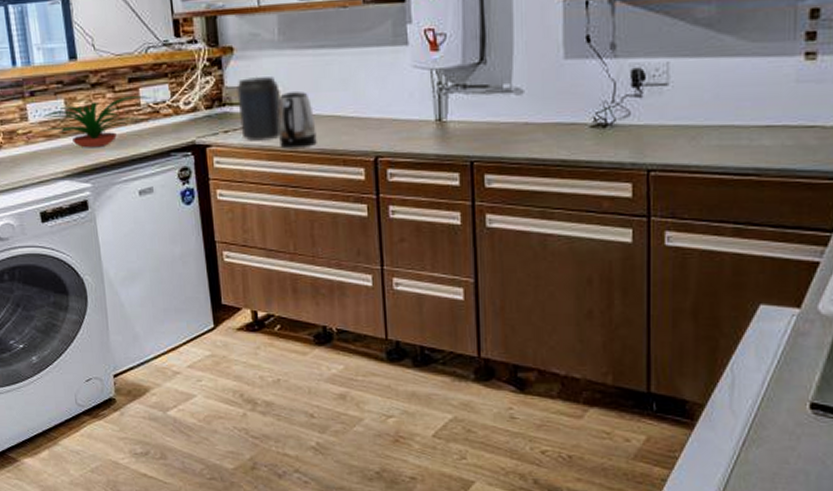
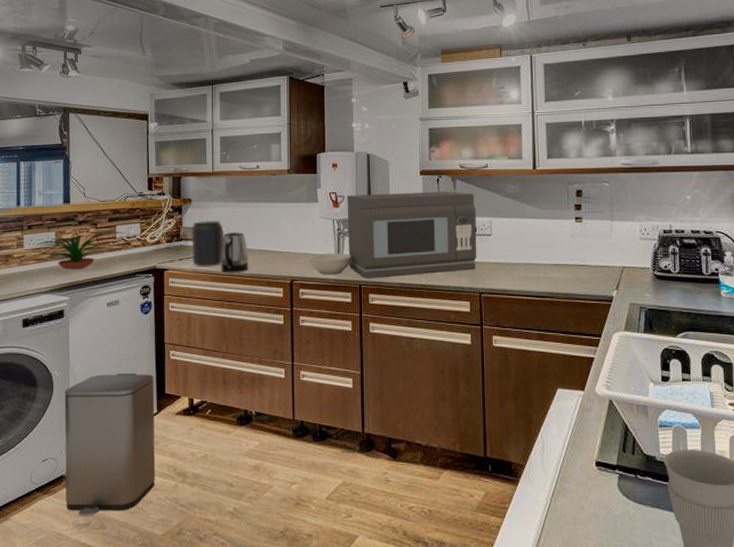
pedal bin: none [101,278,220,445] -> present [64,373,156,516]
bowl: none [399,117,459,149] -> present [310,253,352,275]
microwave: none [450,19,646,152] -> present [347,191,477,278]

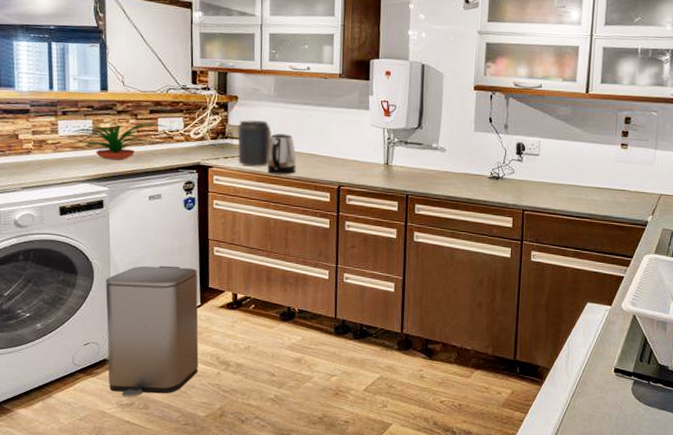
bowl: present [310,253,352,275] -> none [358,161,401,183]
microwave: present [347,191,477,278] -> none [397,105,527,189]

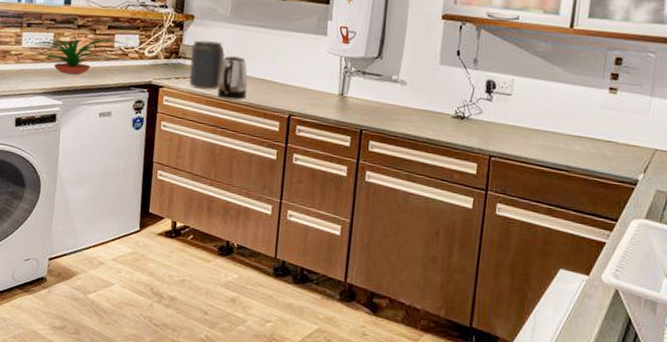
pedal bin: present [105,265,199,397] -> none [44,184,140,320]

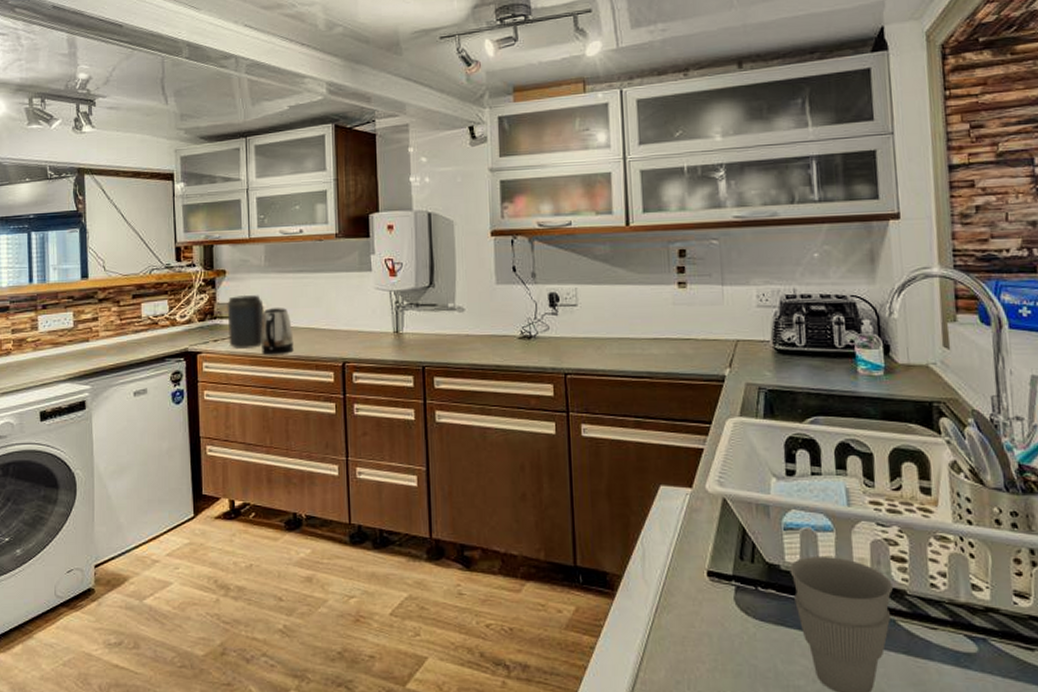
plant: present [27,39,124,75] -> none [46,309,152,354]

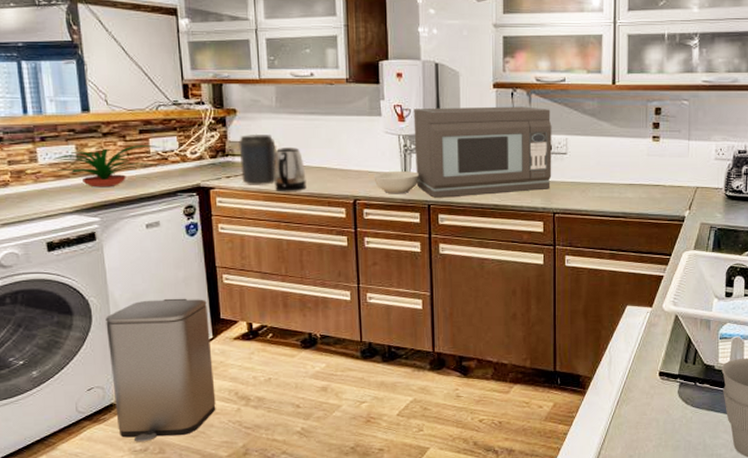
plant: none [46,309,152,354] -> present [48,144,161,188]
pedal bin: none [89,471,194,634] -> present [105,298,216,442]
bowl: none [364,330,413,356] -> present [374,171,420,194]
microwave: none [405,254,561,359] -> present [413,106,552,198]

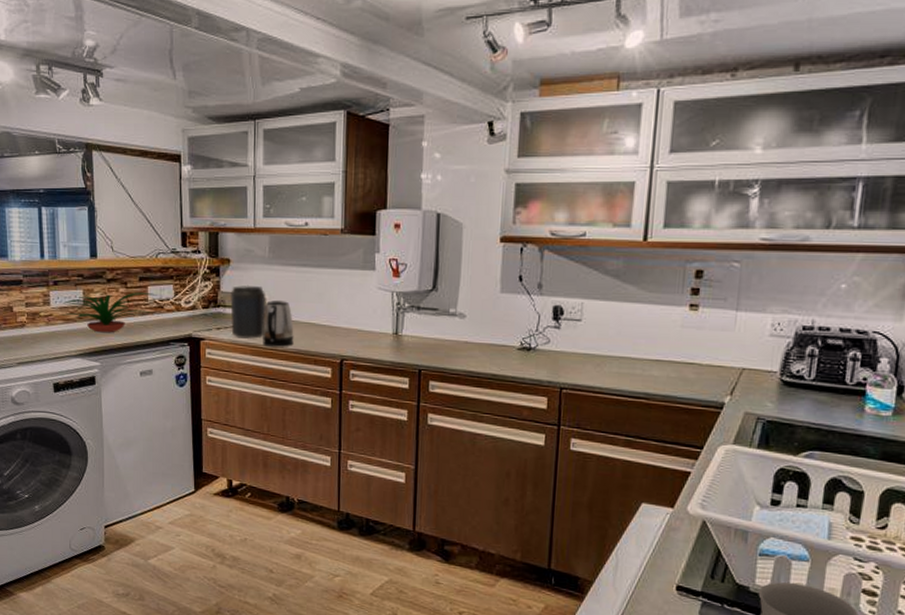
pedal bin: present [105,298,216,442] -> none [99,447,194,587]
bowl: present [374,171,420,194] -> none [363,331,412,356]
microwave: present [413,106,552,198] -> none [407,262,566,363]

